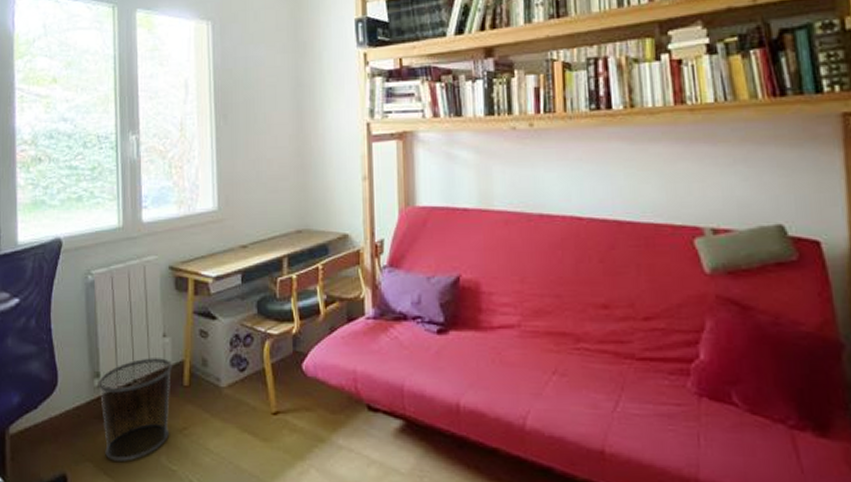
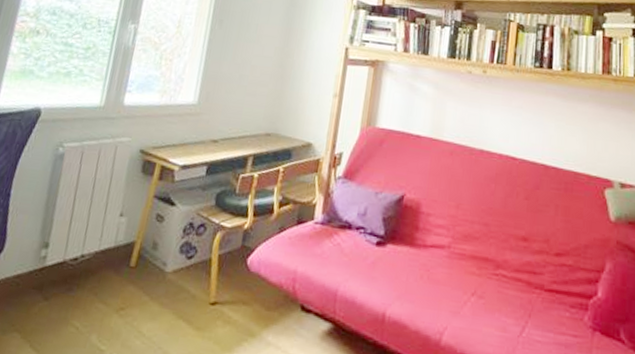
waste bin: present [98,358,173,461] -> none [36,234,124,336]

